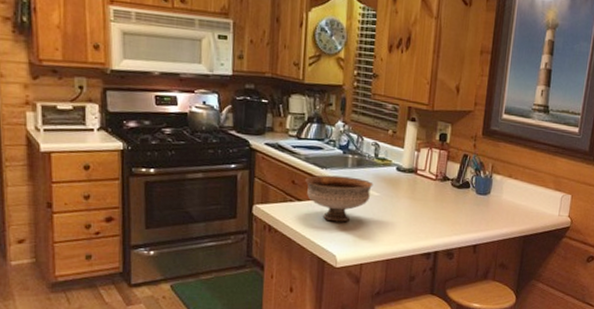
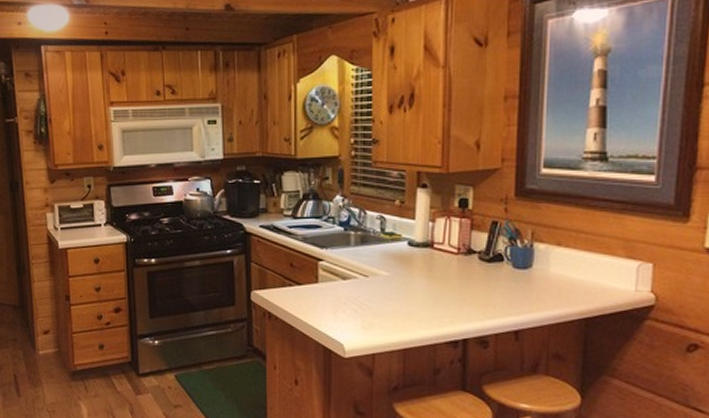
bowl: present [305,175,373,222] -> none [304,255,381,307]

